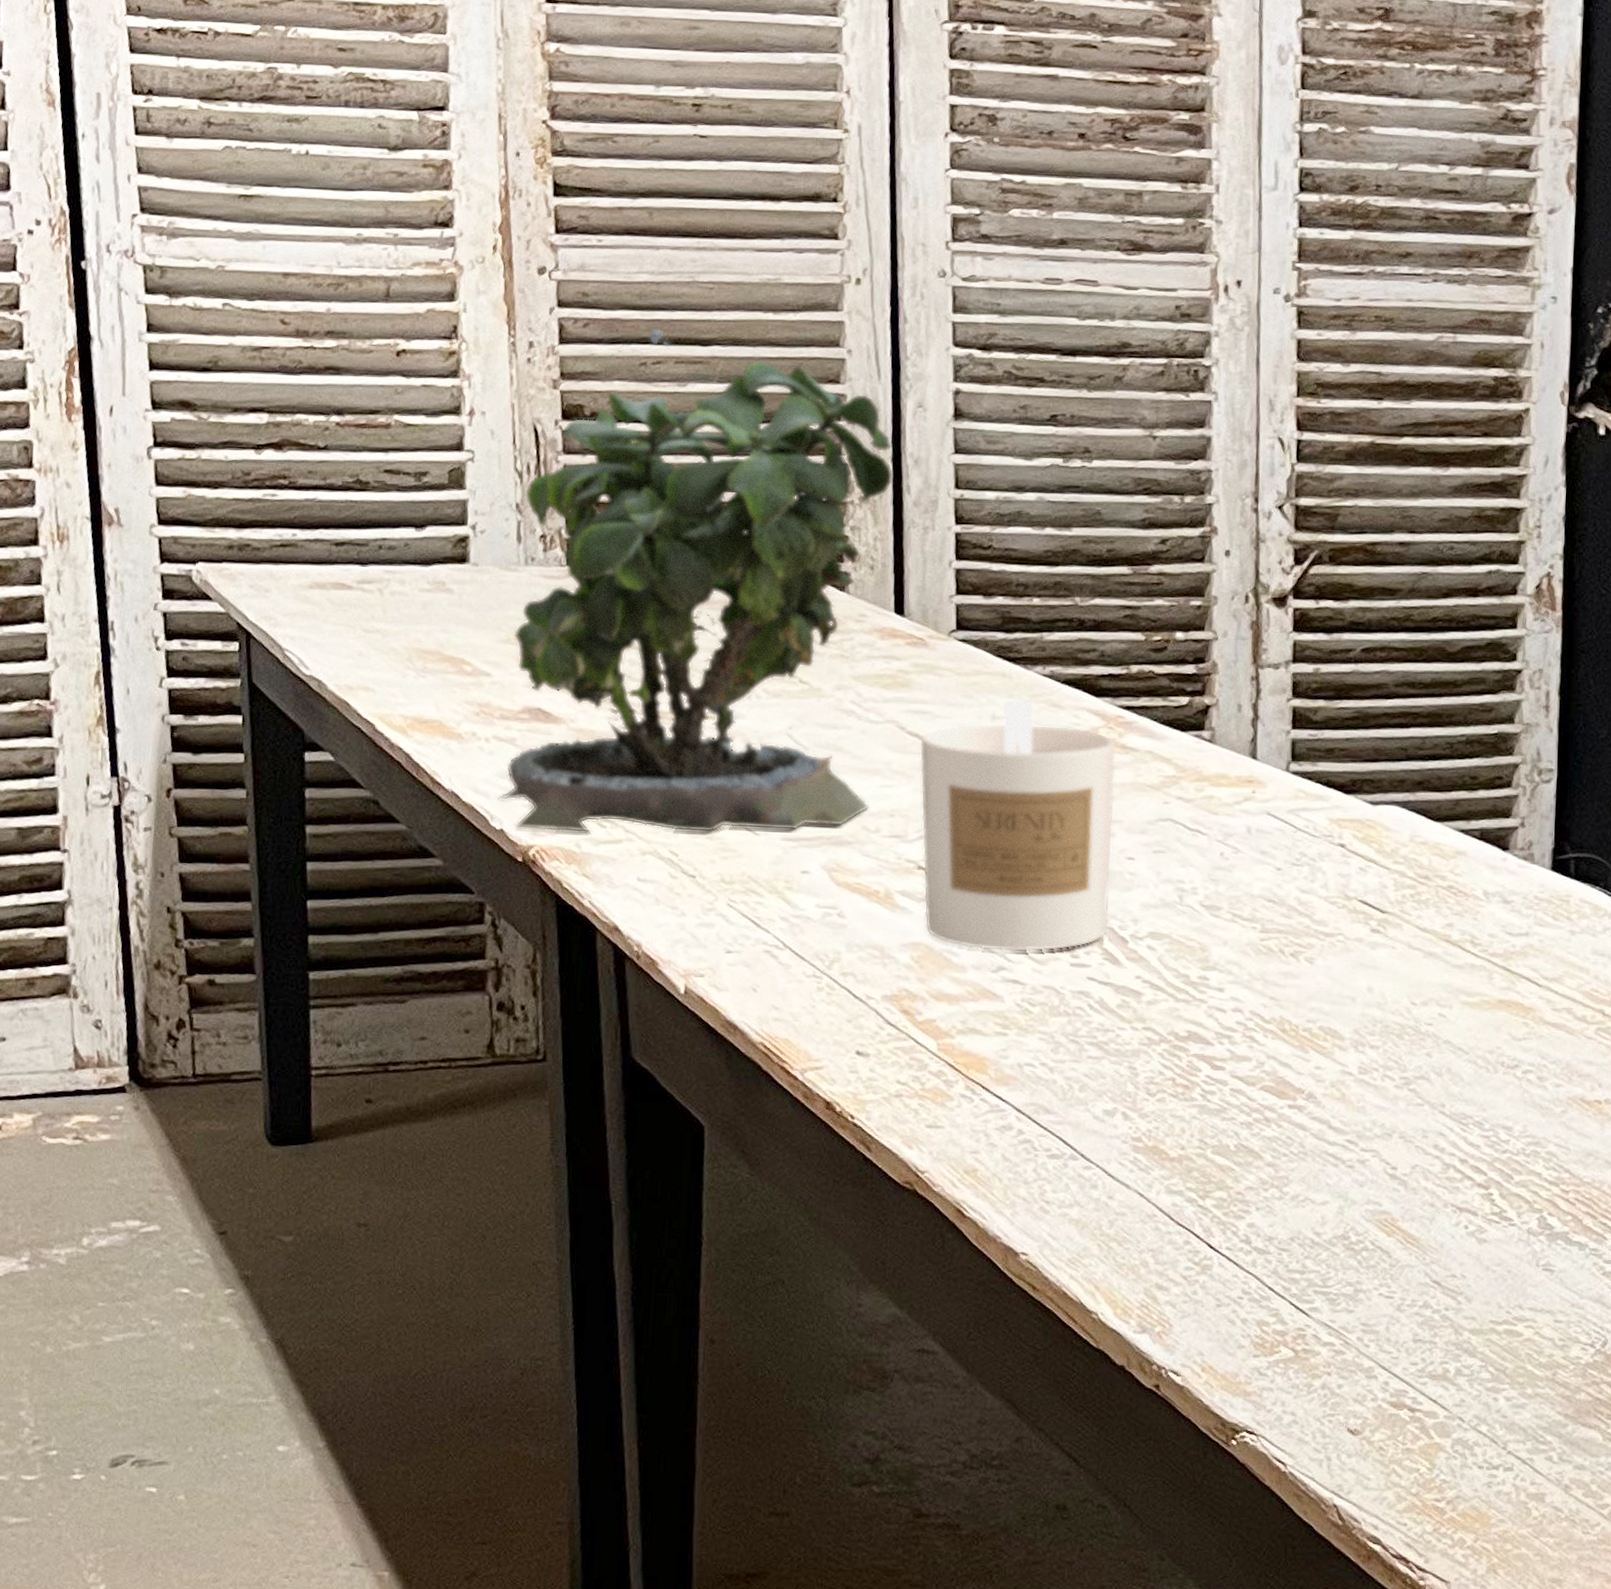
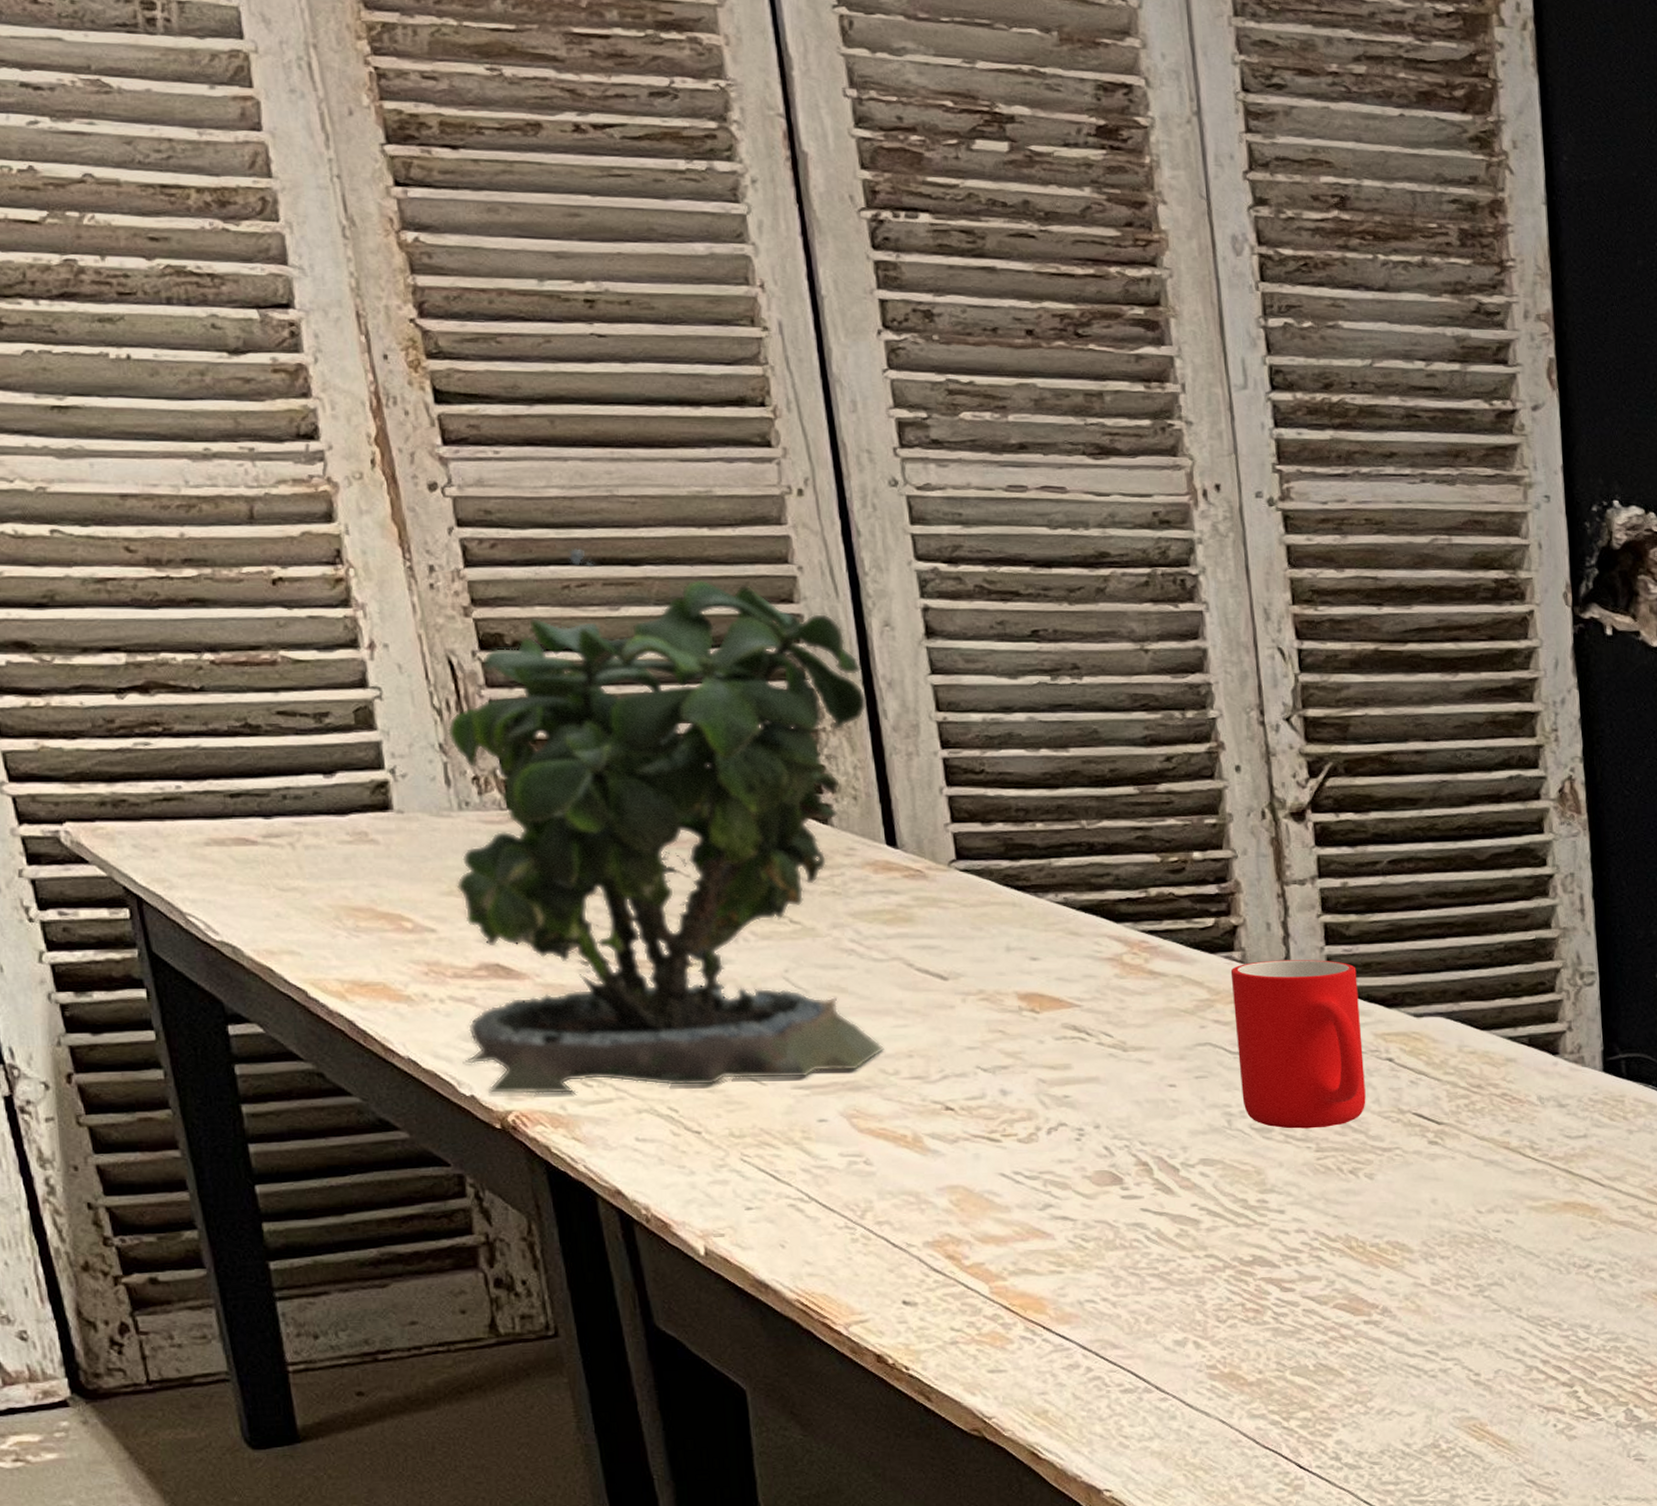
candle: present [919,698,1117,952] -> none [931,928,1157,1189]
cup: none [1196,741,1319,909] -> present [1230,960,1366,1129]

